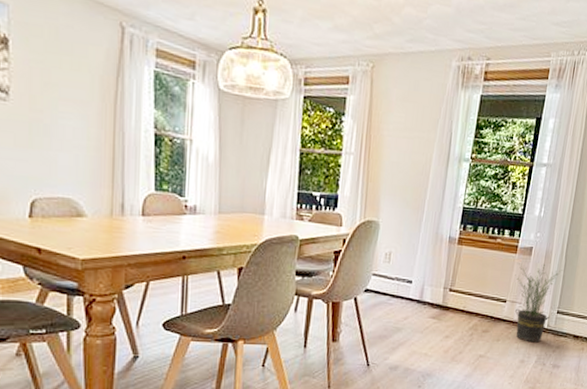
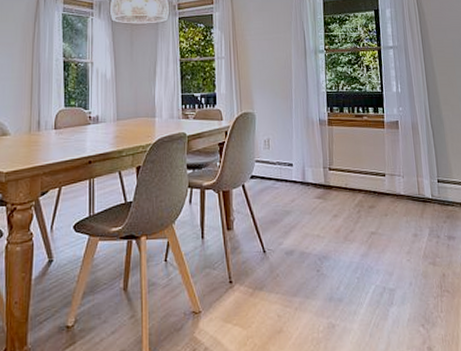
potted plant: present [515,263,563,343] -> none [387,135,432,215]

